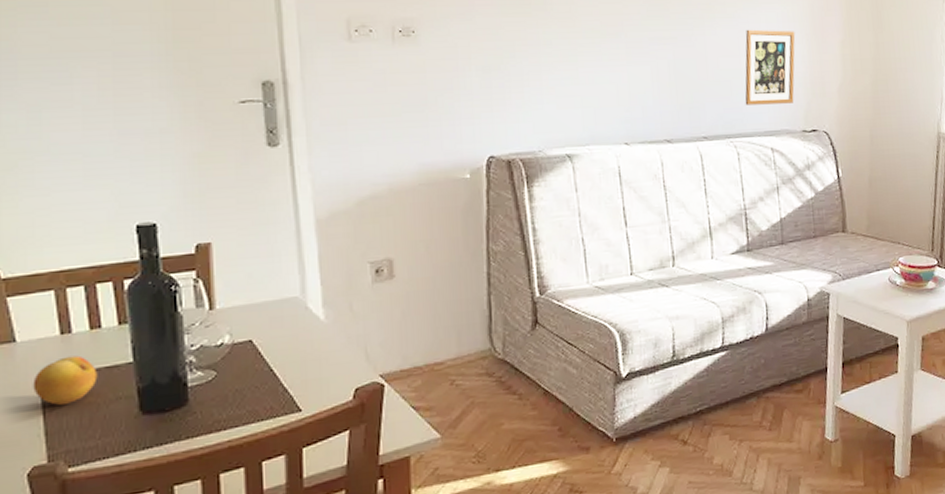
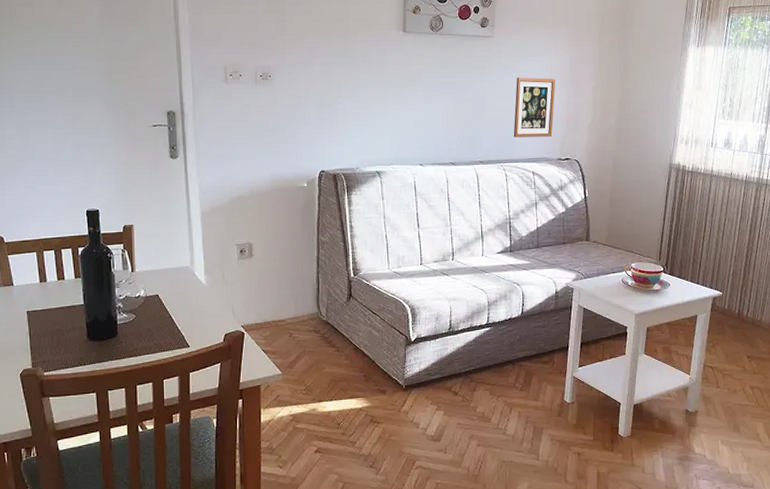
fruit: present [33,355,98,405] -> none [23,297,62,330]

